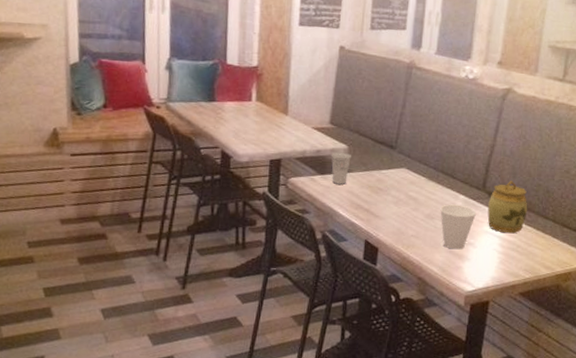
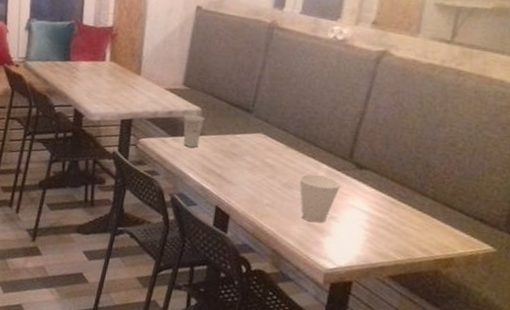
jar: present [487,181,528,234] -> none [353,152,403,210]

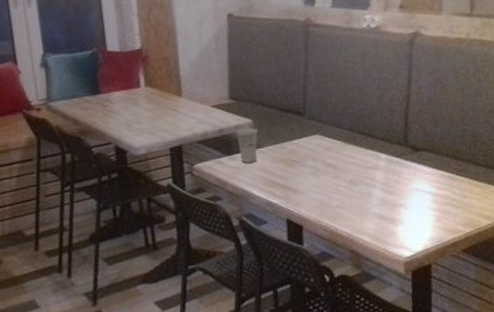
cup: present [299,173,341,223] -> none [362,164,402,214]

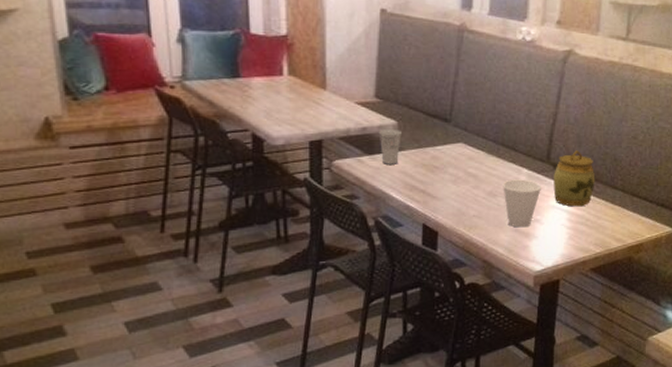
cup: none [362,164,402,214] -> present [503,179,541,228]
jar: none [413,130,457,188] -> present [553,150,596,207]

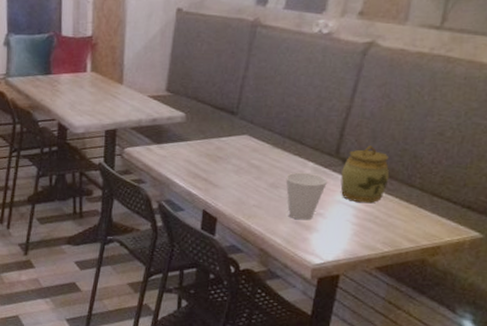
cup: present [378,129,403,164] -> none [167,121,190,153]

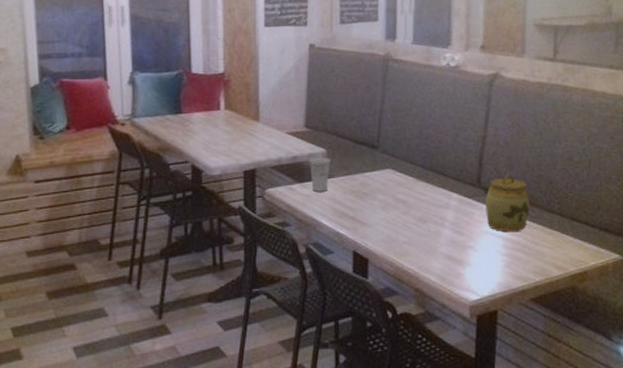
cup: none [167,121,190,153] -> present [308,157,332,192]
cup: present [285,172,327,220] -> none [433,204,473,255]

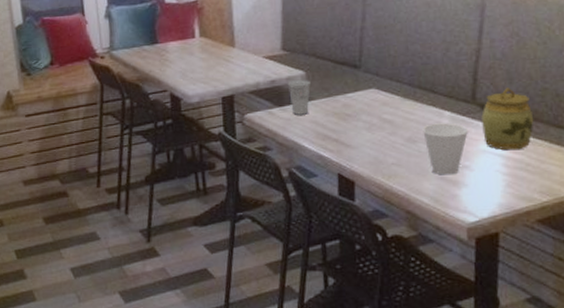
cup: none [433,204,473,255] -> present [423,123,468,175]

